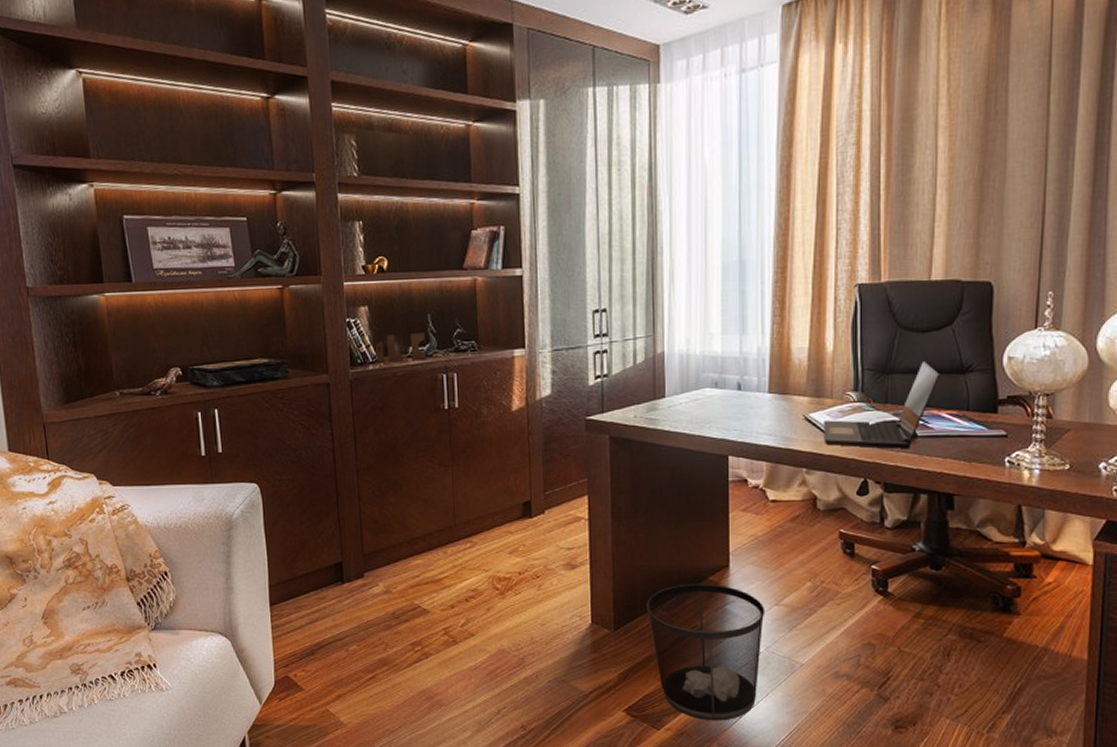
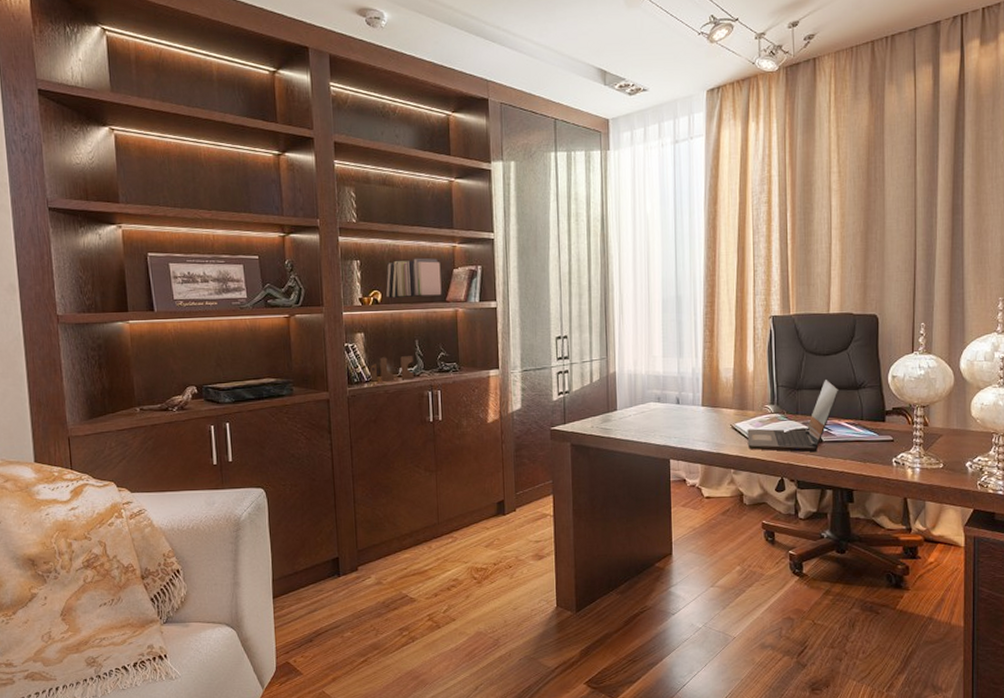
books: none [392,217,458,266] -> present [385,258,442,298]
waste bin: present [647,583,765,721] -> none [603,569,703,690]

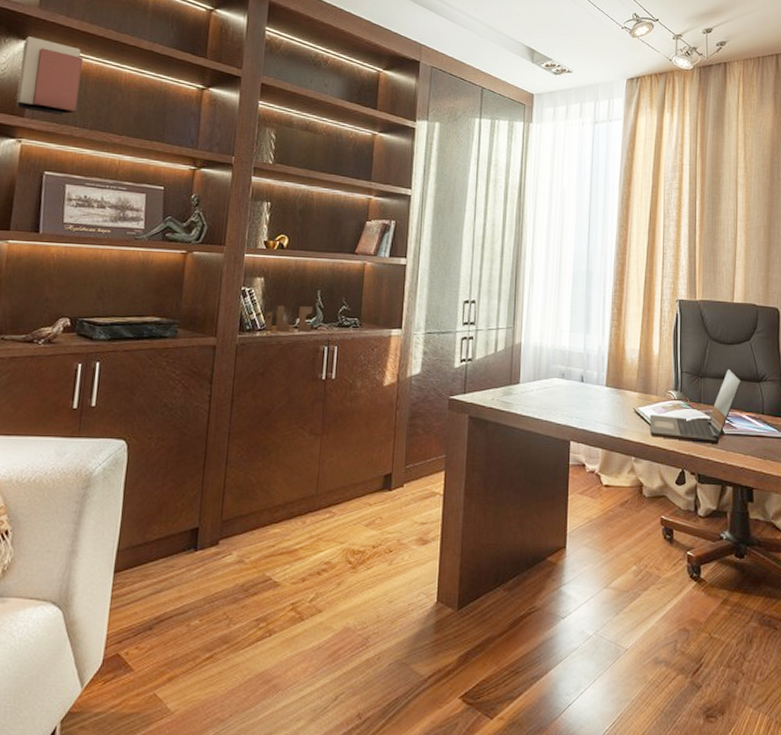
books: none [104,122,166,198] -> present [15,36,84,116]
books: present [385,258,442,298] -> none [292,206,354,247]

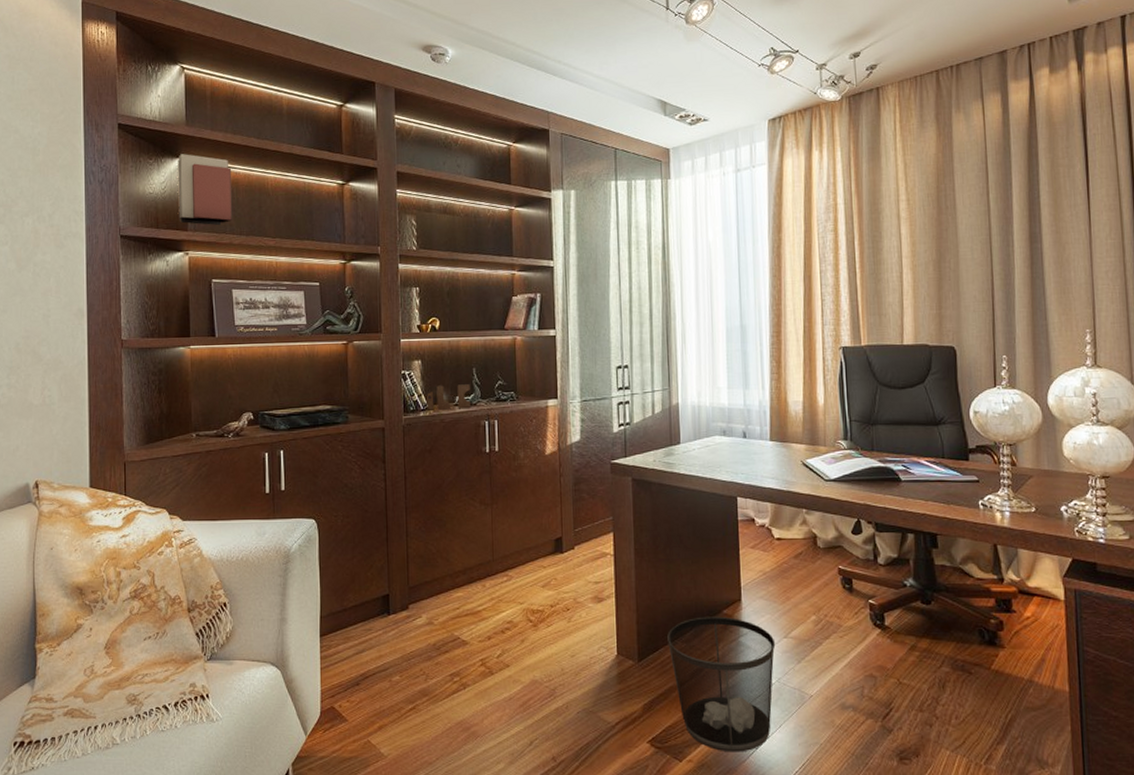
waste bin: none [489,563,596,709] -> present [667,616,776,752]
laptop: present [649,369,742,444] -> none [819,415,918,492]

